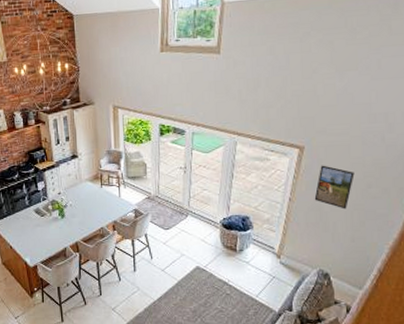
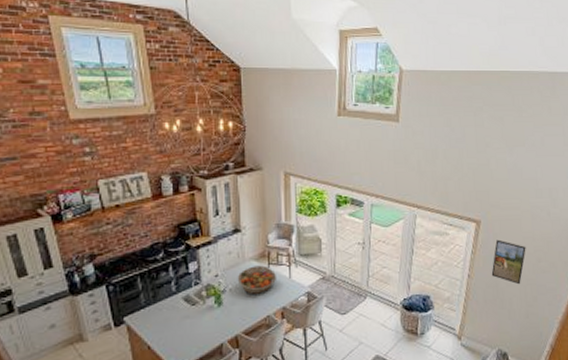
fruit basket: none [76,186,109,209] -> present [237,265,277,294]

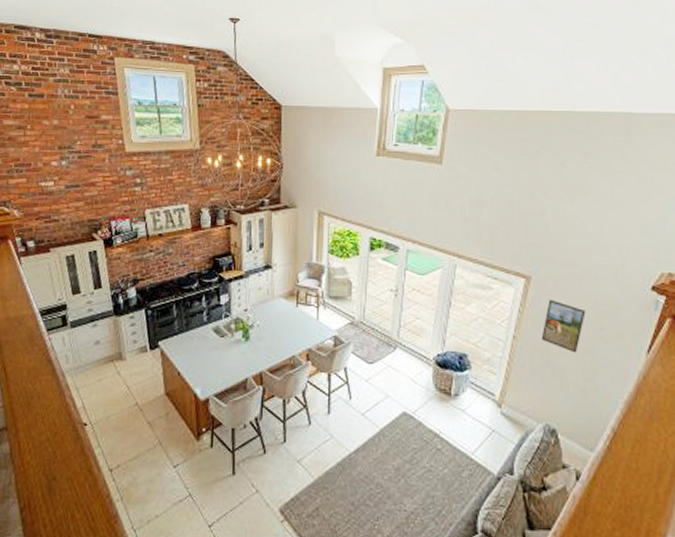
fruit basket: present [237,265,277,294] -> none [265,303,305,333]

